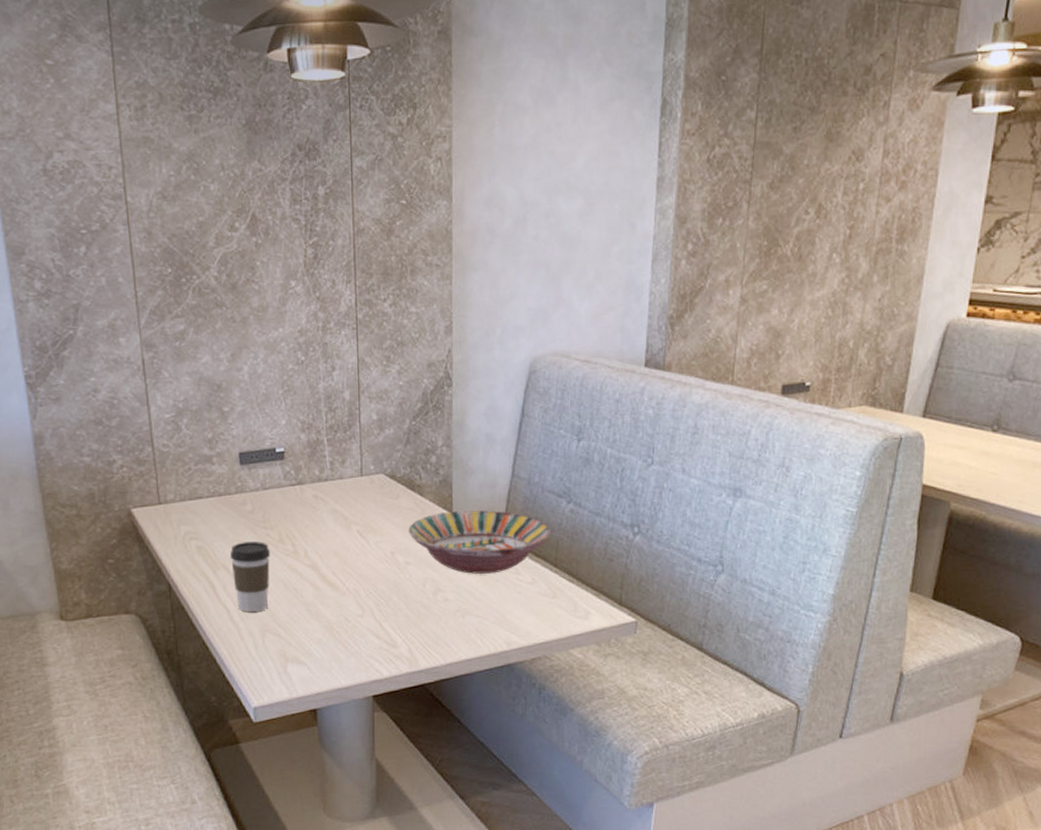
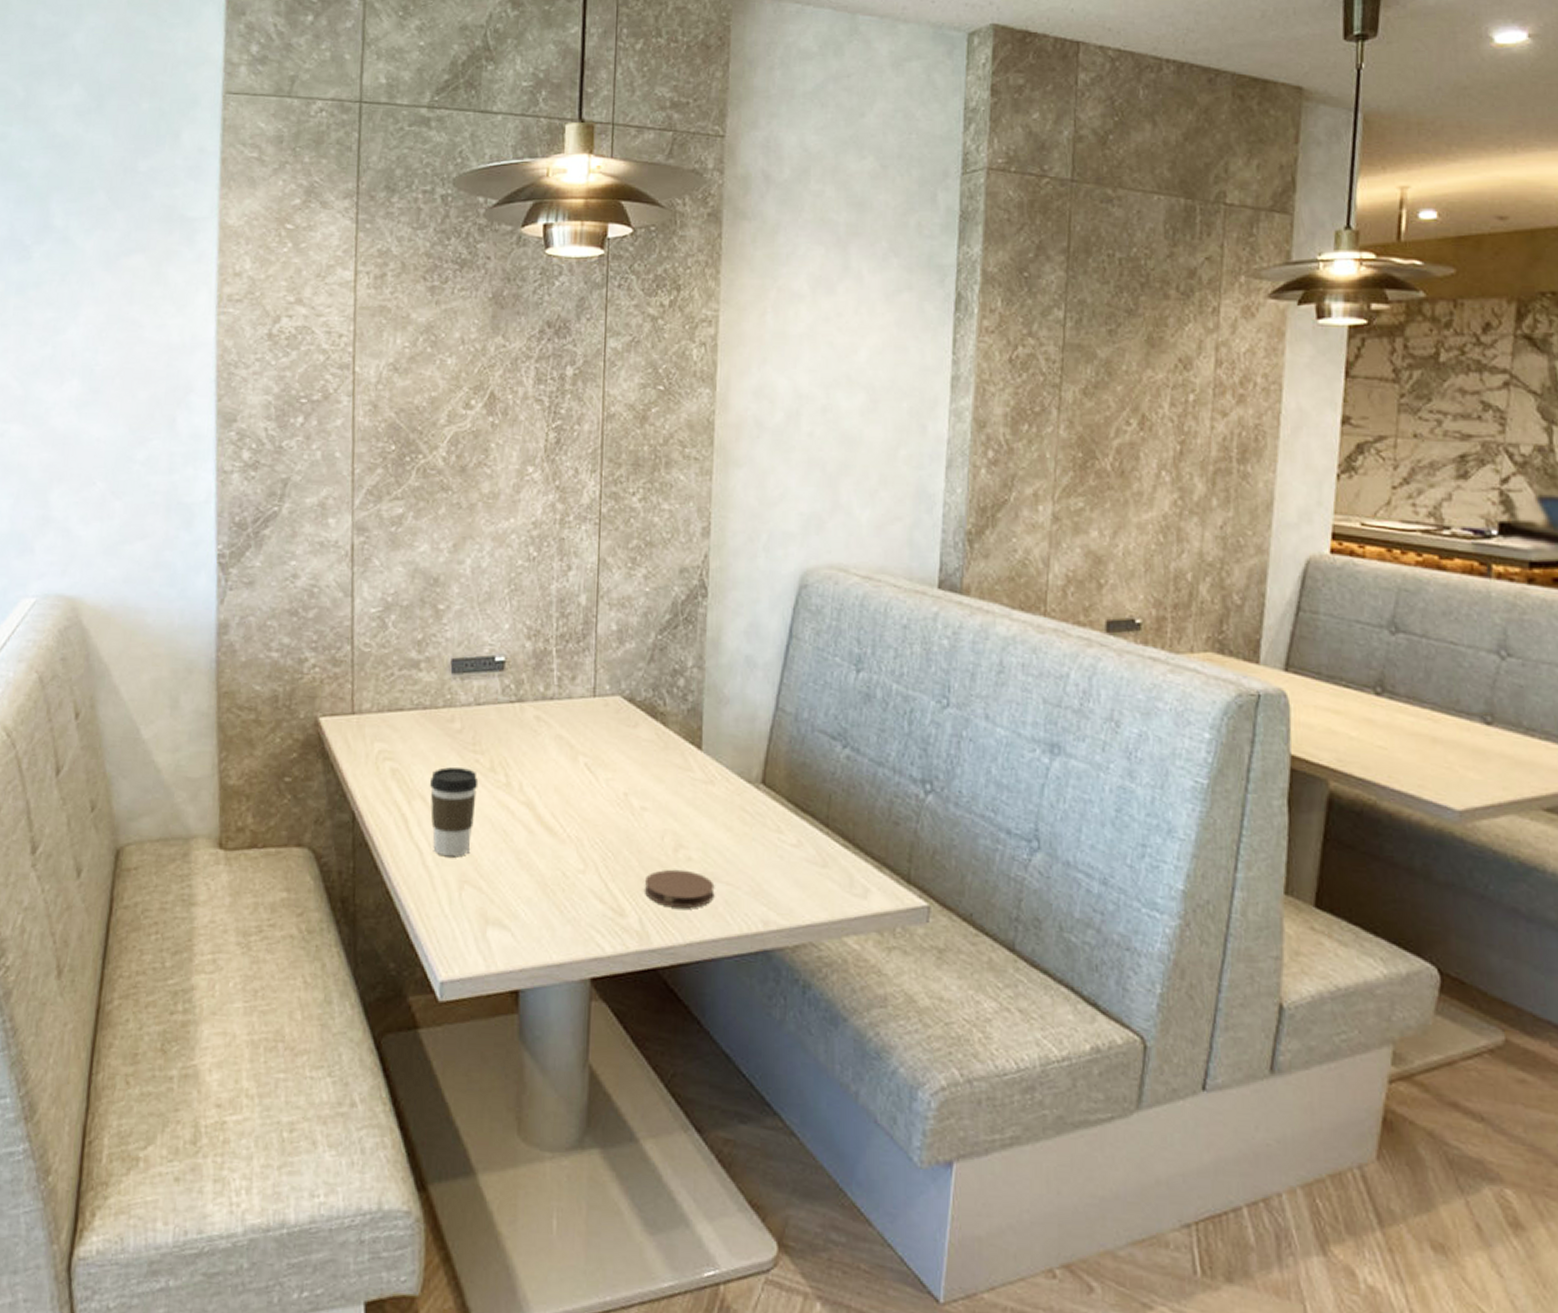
serving bowl: present [409,509,551,574] -> none [647,747,821,830]
coaster: none [411,608,468,638] -> present [644,869,715,909]

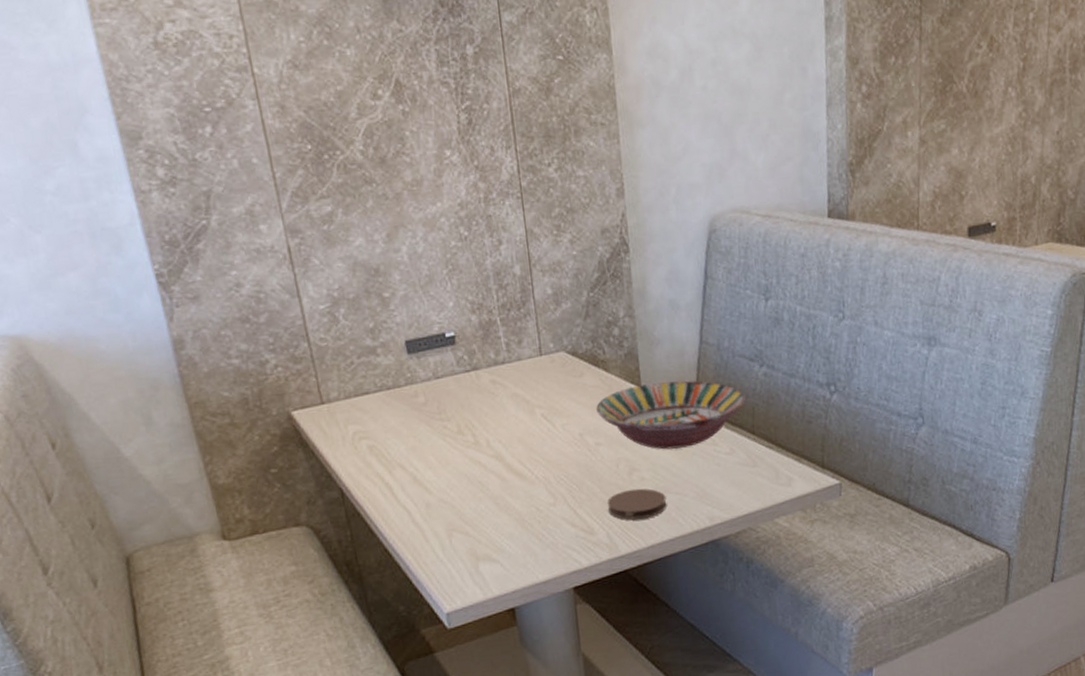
coffee cup: present [429,767,479,857] -> none [405,435,452,513]
serving bowl: none [647,747,821,830] -> present [596,380,745,450]

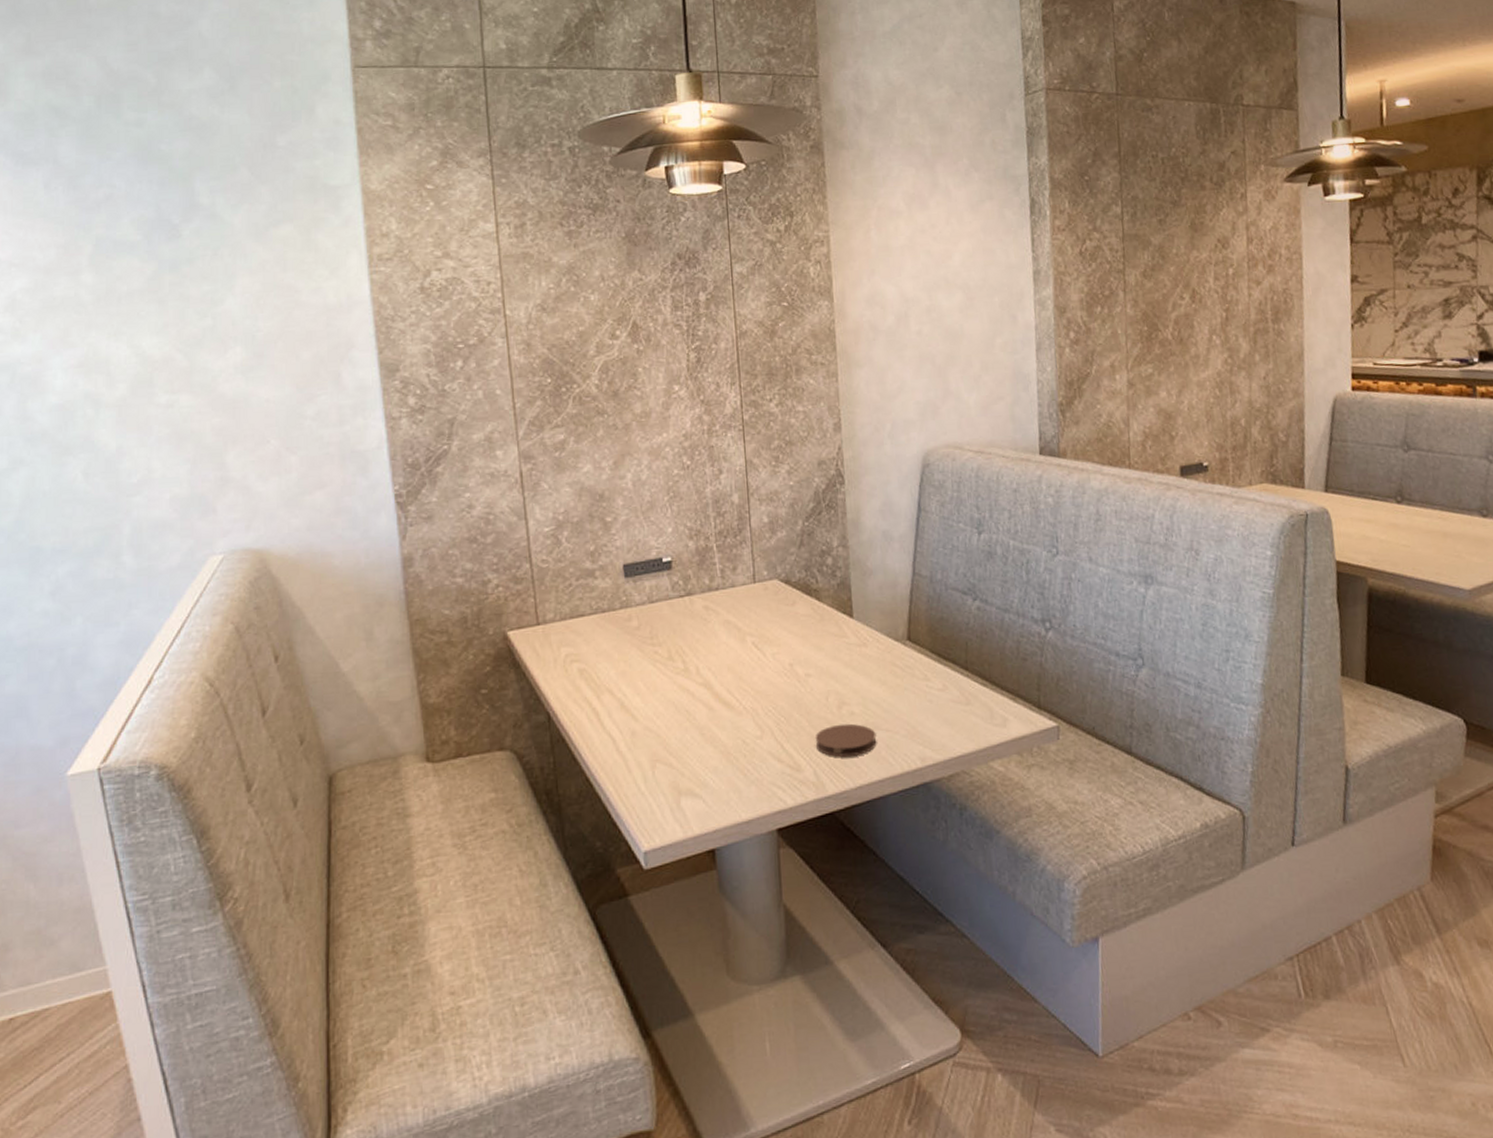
serving bowl: present [596,380,745,450] -> none [807,612,958,683]

